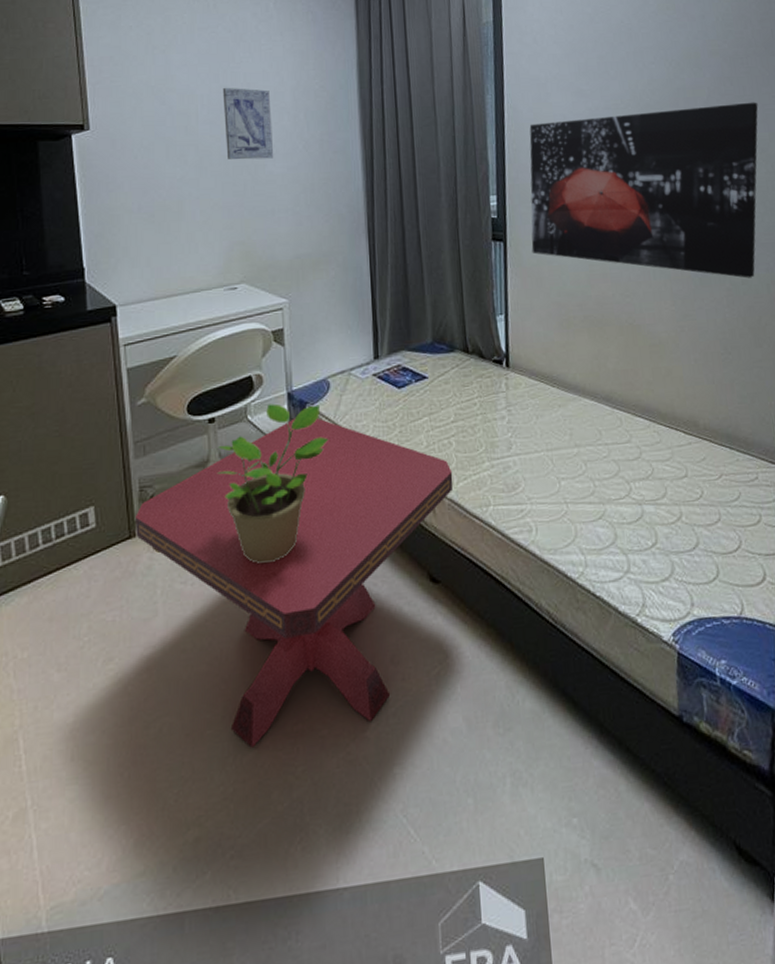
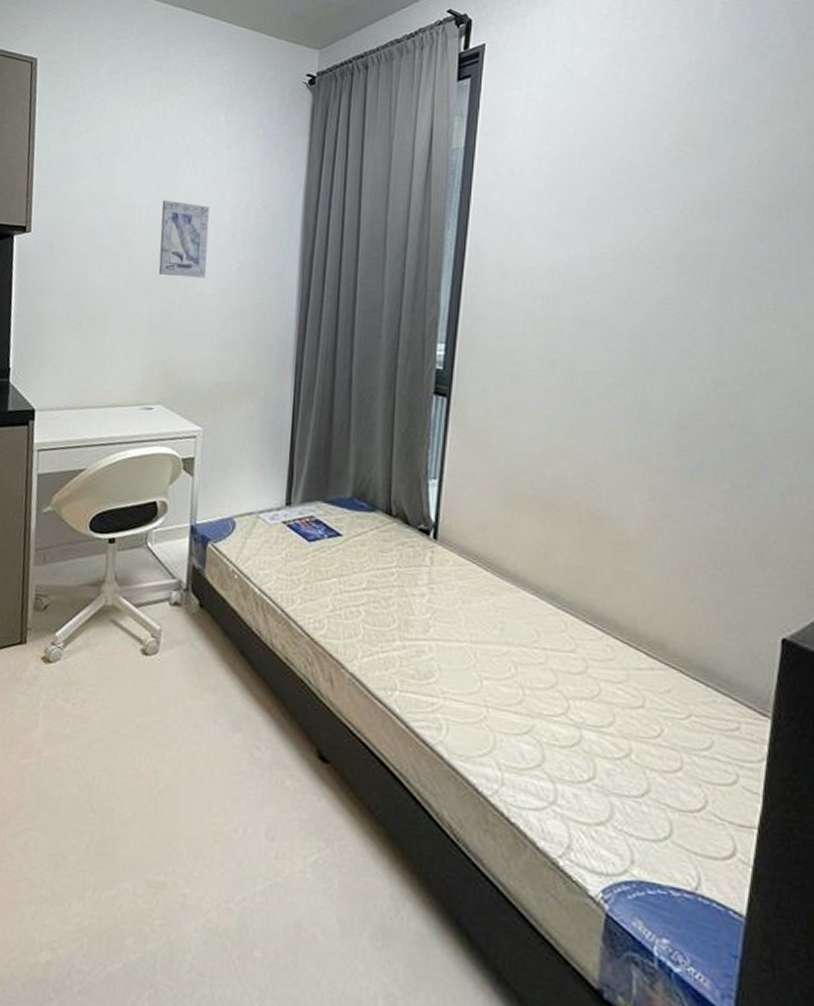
side table: present [136,418,453,748] -> none [26,553,358,895]
potted plant: present [217,403,329,564] -> none [110,534,228,700]
wall art: present [529,102,758,278] -> none [479,265,796,482]

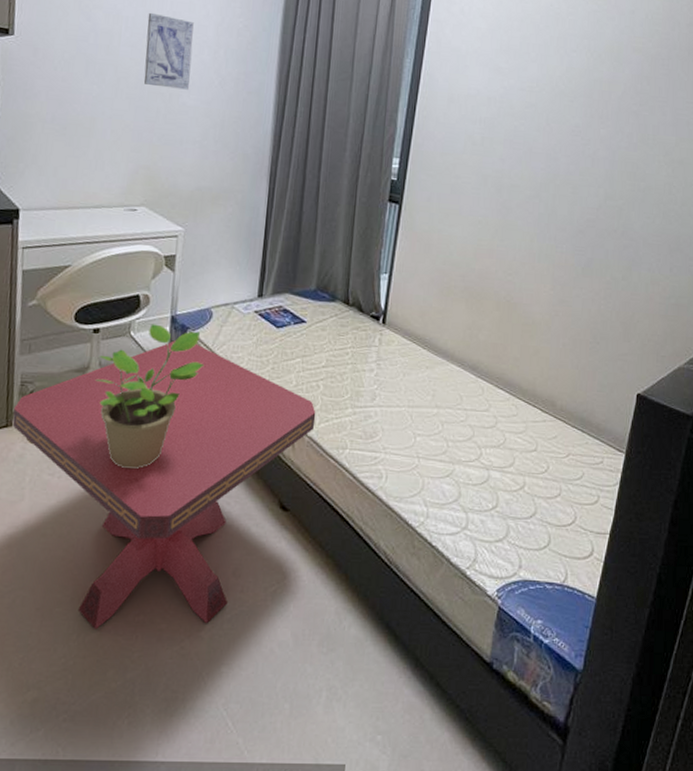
side table: none [26,553,358,895] -> present [12,340,316,629]
potted plant: none [110,534,228,700] -> present [95,324,205,470]

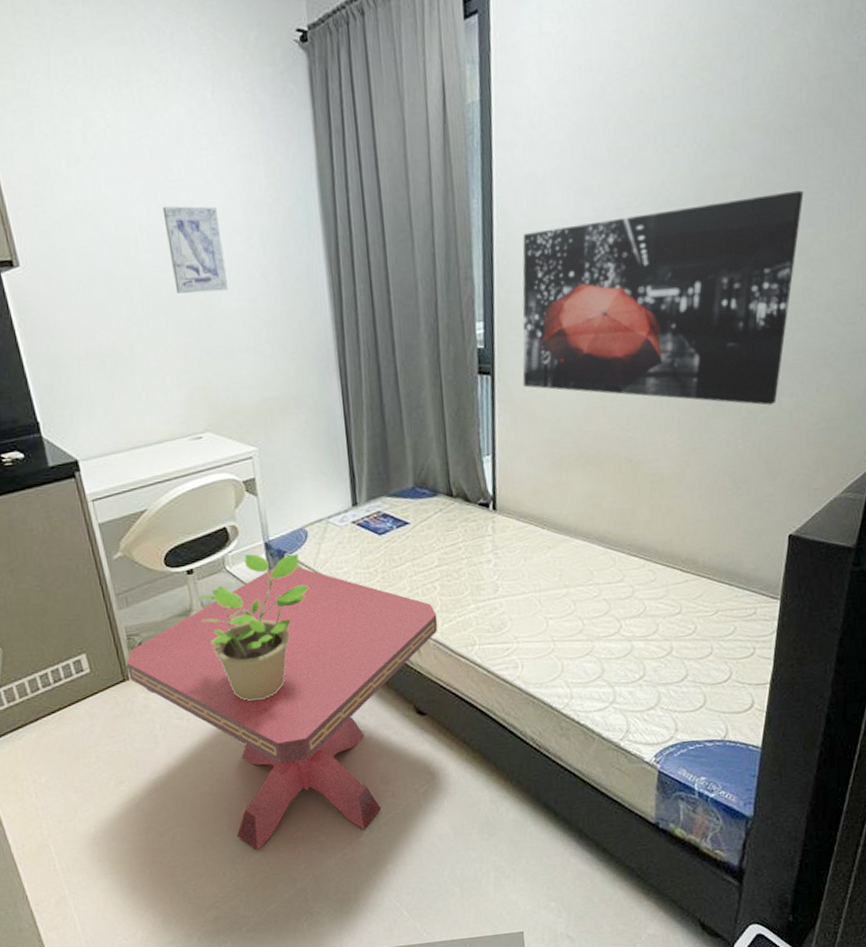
wall art: none [425,93,671,275] -> present [522,190,804,406]

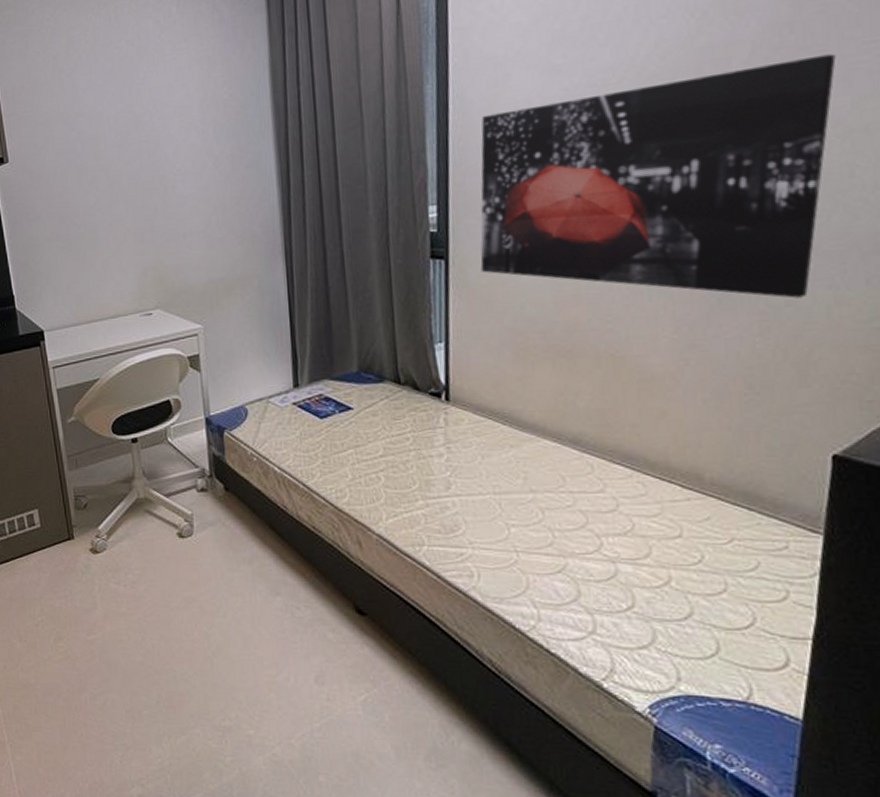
side table: present [126,566,438,851] -> none [73,443,382,732]
wall art: present [162,205,229,294] -> none [128,105,183,183]
potted plant: present [199,553,310,702] -> none [141,428,248,576]

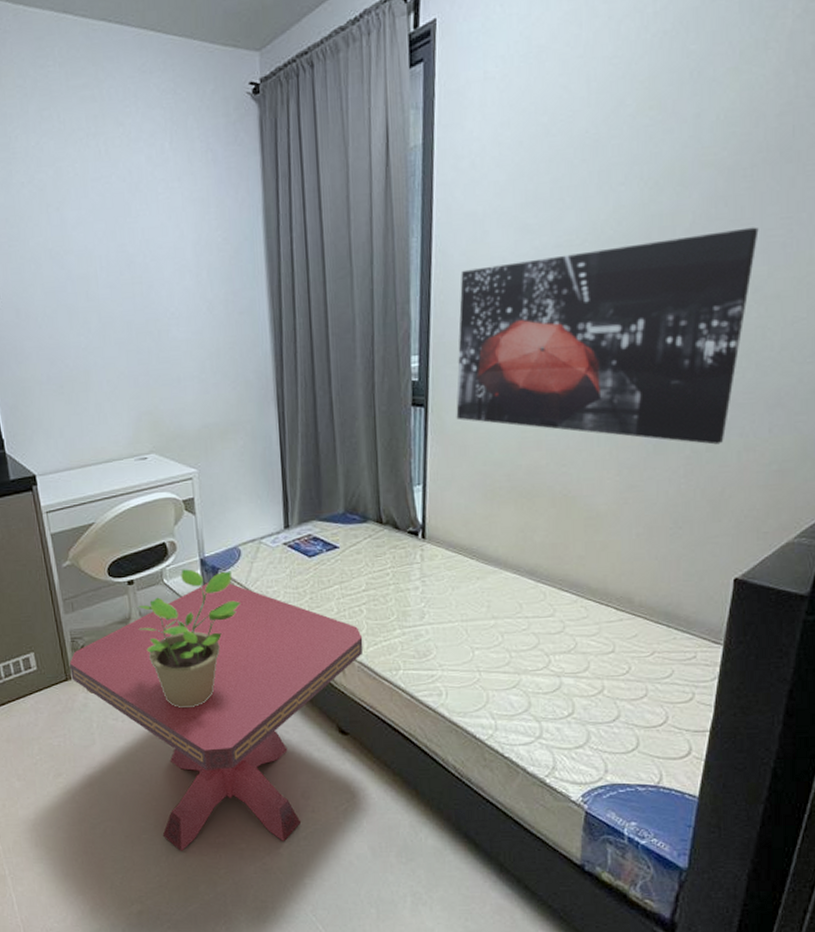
side table: none [73,443,382,732] -> present [70,583,363,851]
potted plant: none [141,428,248,576] -> present [138,569,241,709]

